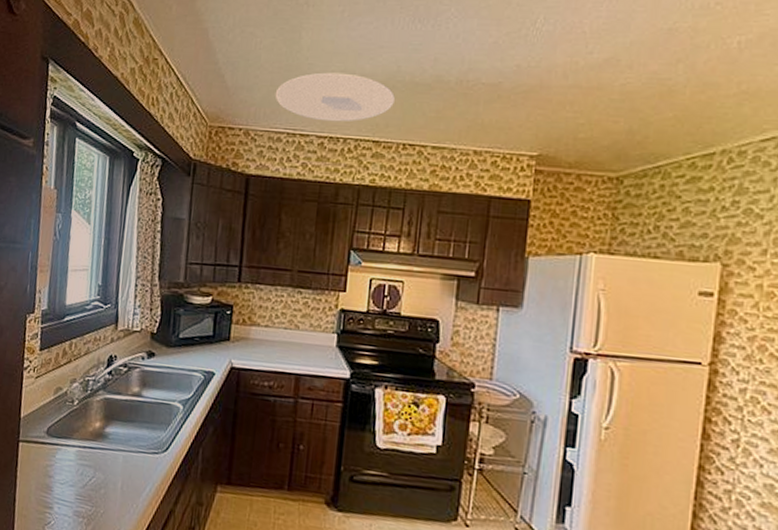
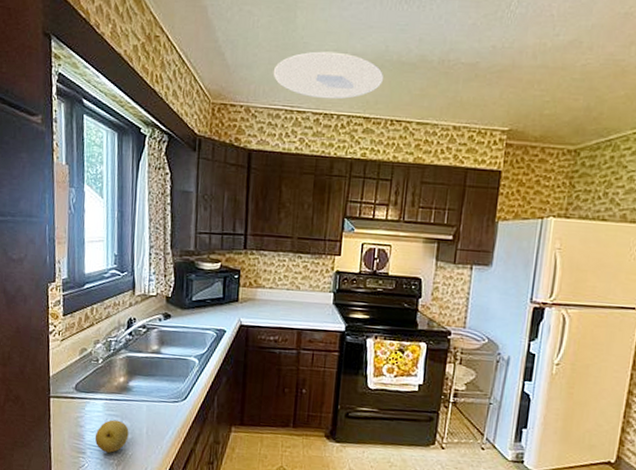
fruit: none [64,470,102,510] -> present [94,419,129,453]

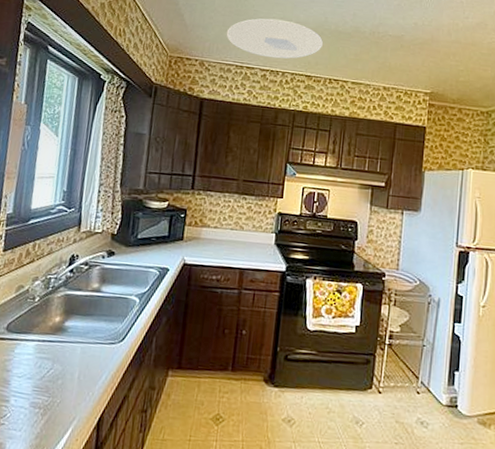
fruit: present [94,419,129,453] -> none [21,363,60,401]

